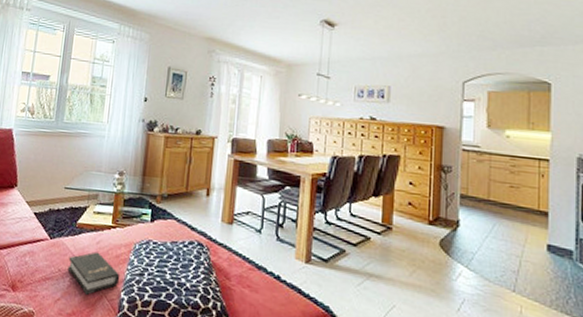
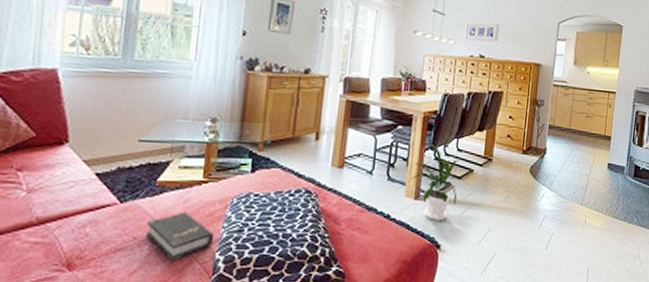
house plant: none [293,206,353,290] -> present [404,143,460,221]

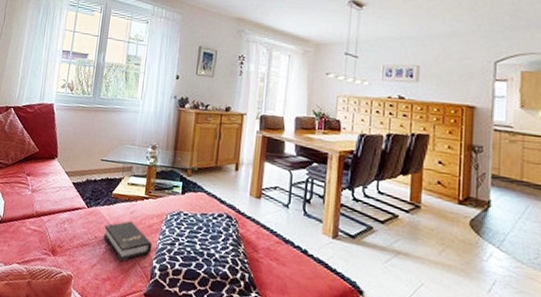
house plant: present [404,143,460,221] -> none [320,183,381,266]

